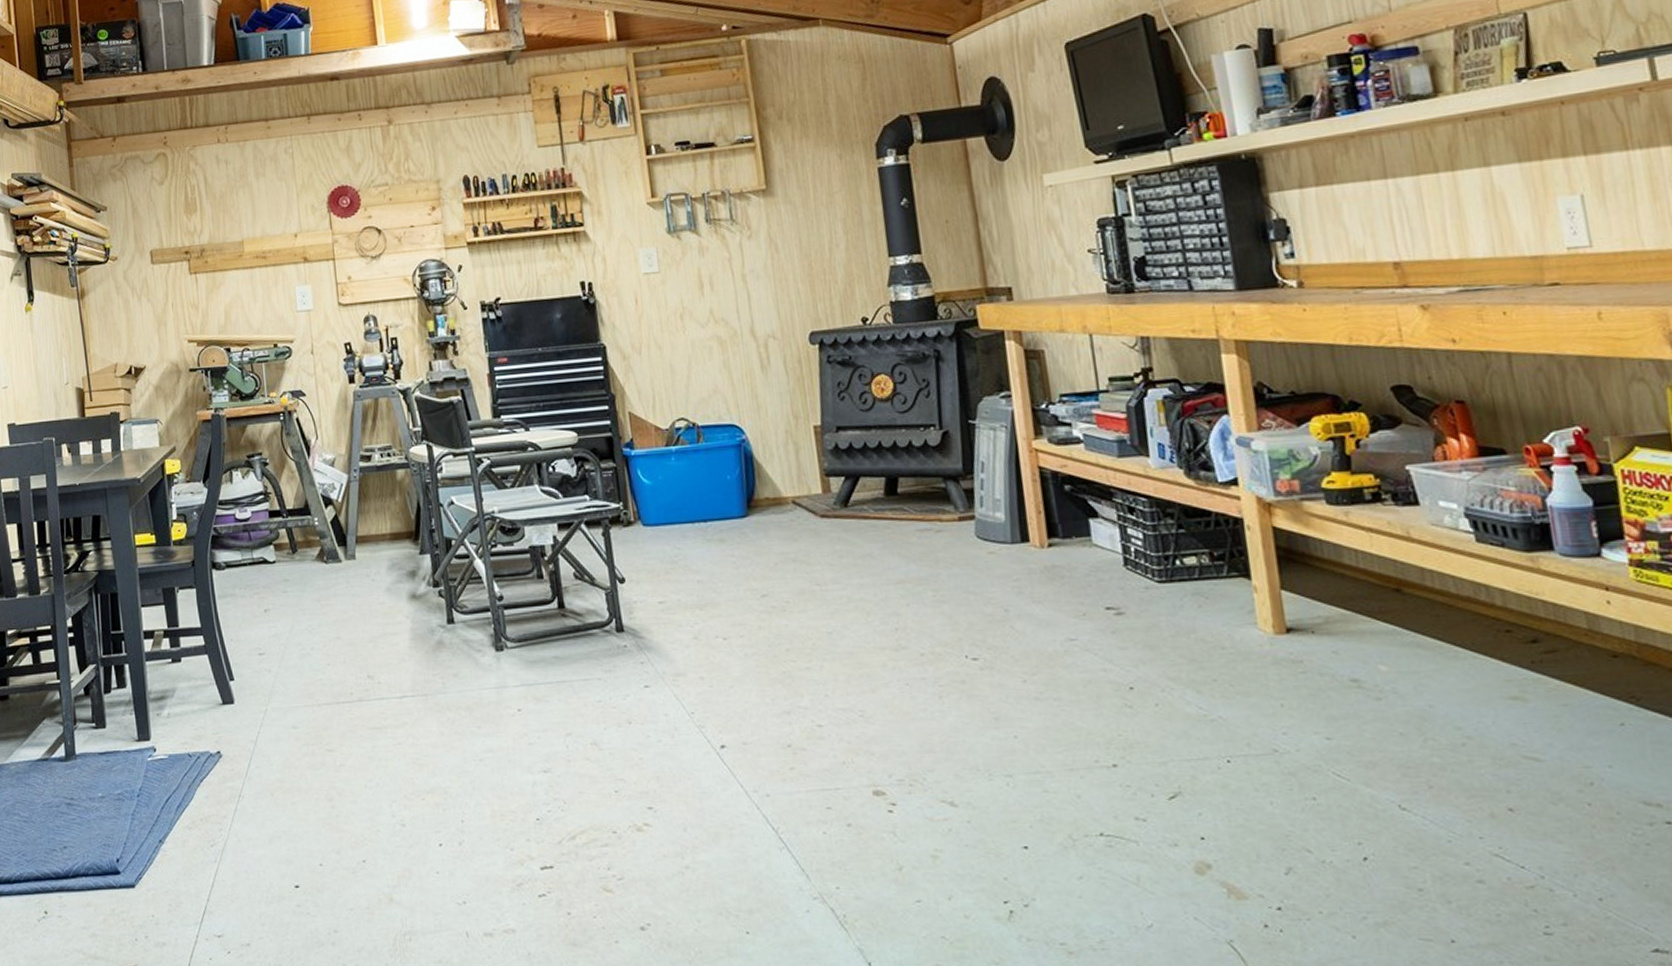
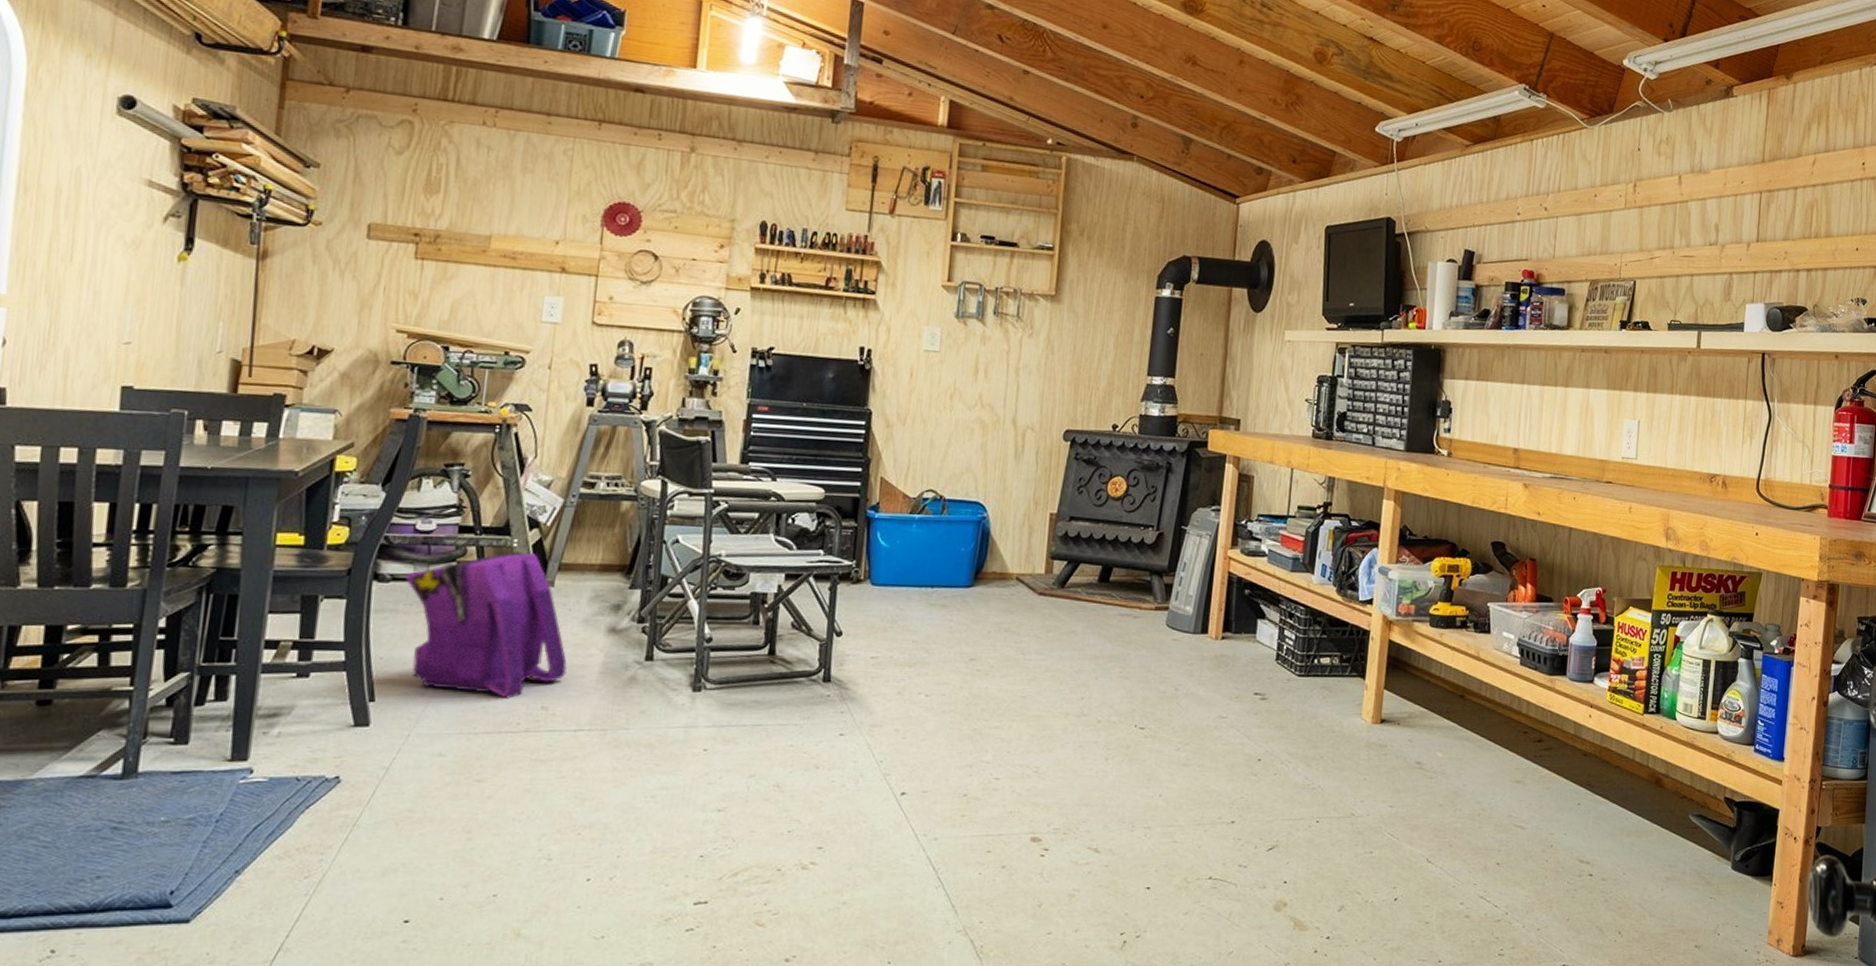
backpack: none [237,530,382,671] -> present [406,552,567,699]

